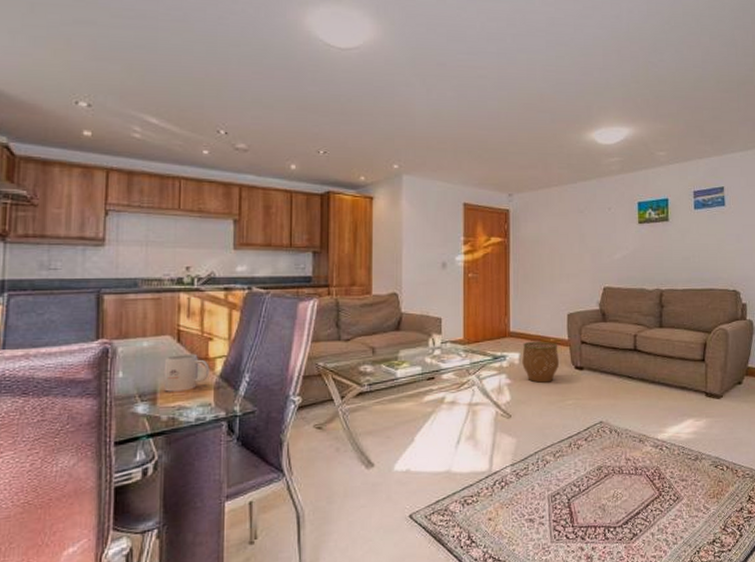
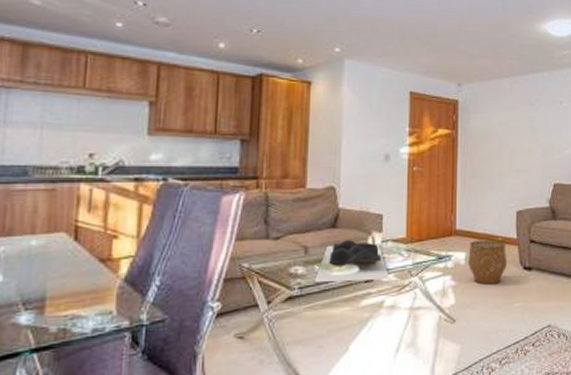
mug: present [163,353,210,392] -> none [54,253,113,299]
throw blanket: none [382,342,450,381] -> present [315,240,390,283]

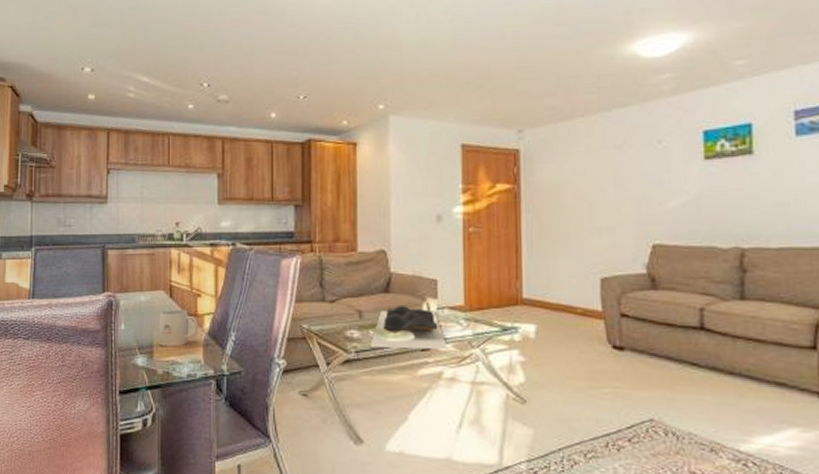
mug: none [54,253,113,299] -> present [158,309,199,347]
basket: present [468,240,506,285] -> none [539,311,589,363]

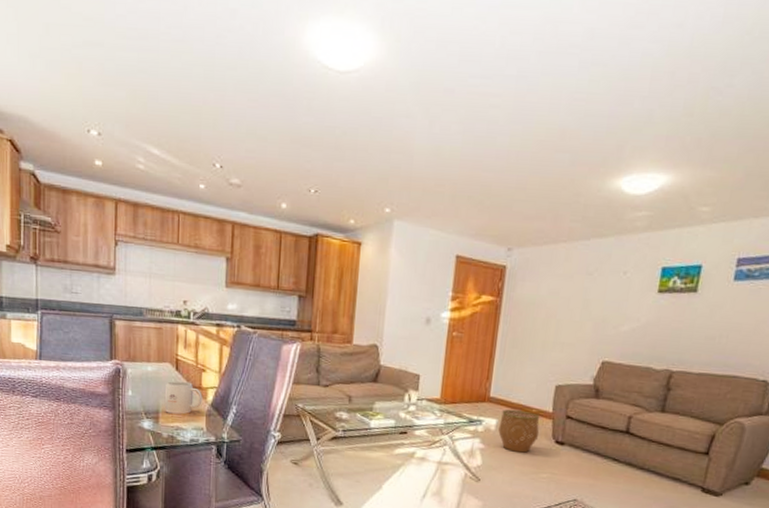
throw blanket: present [370,306,448,350] -> none [356,394,422,435]
basket: none [539,311,589,363] -> present [498,409,541,453]

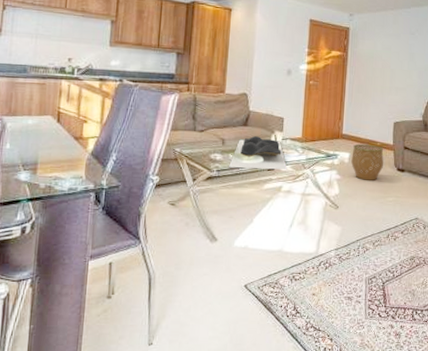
mug: present [164,381,203,415] -> none [43,132,83,164]
throw blanket: none [356,394,422,435] -> present [229,136,288,170]

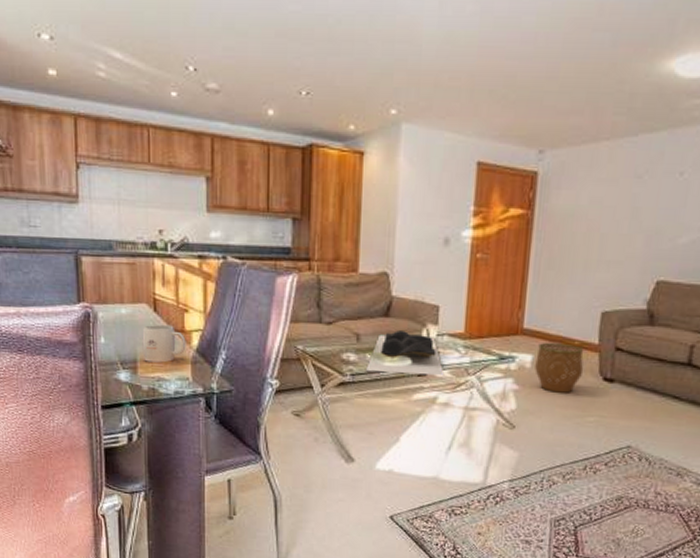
mug: none [43,132,83,164] -> present [142,324,186,363]

